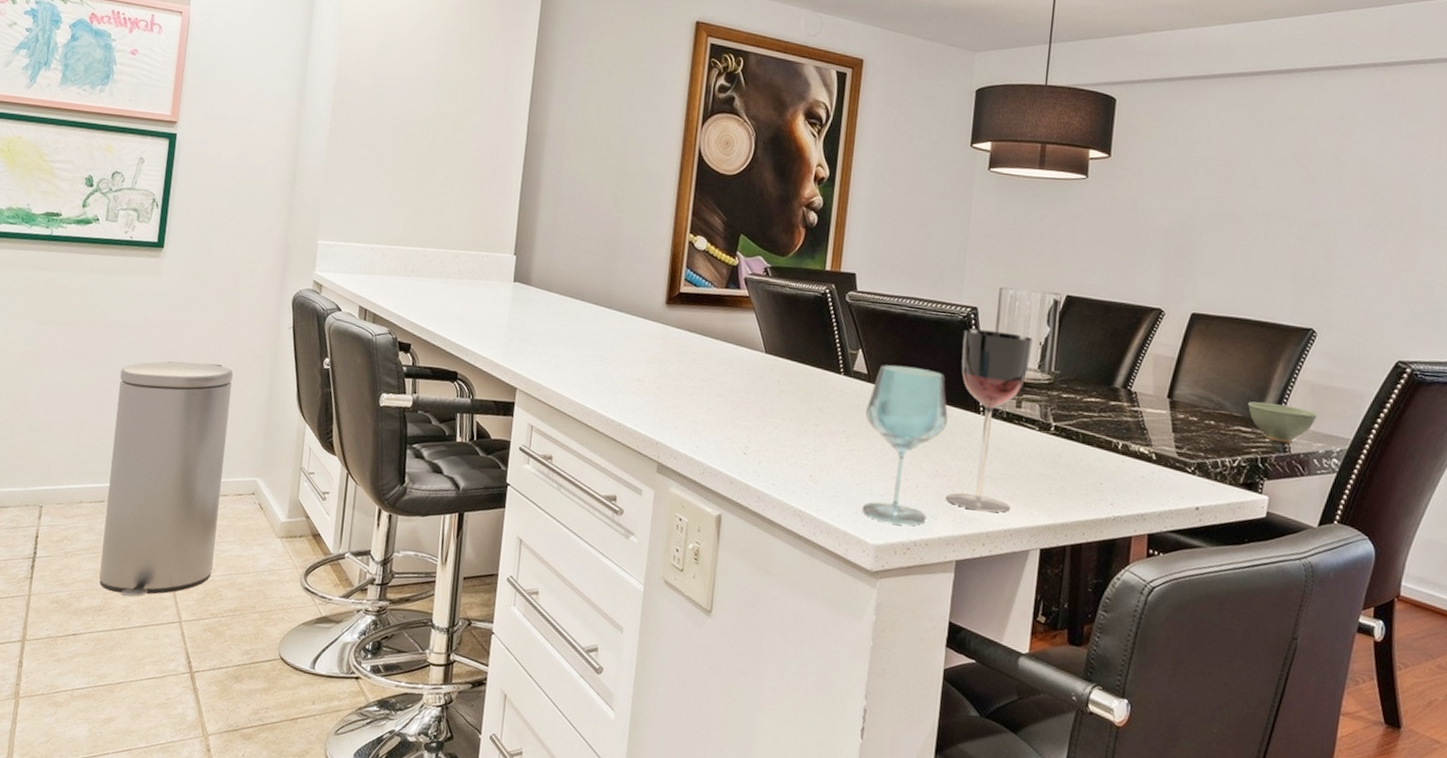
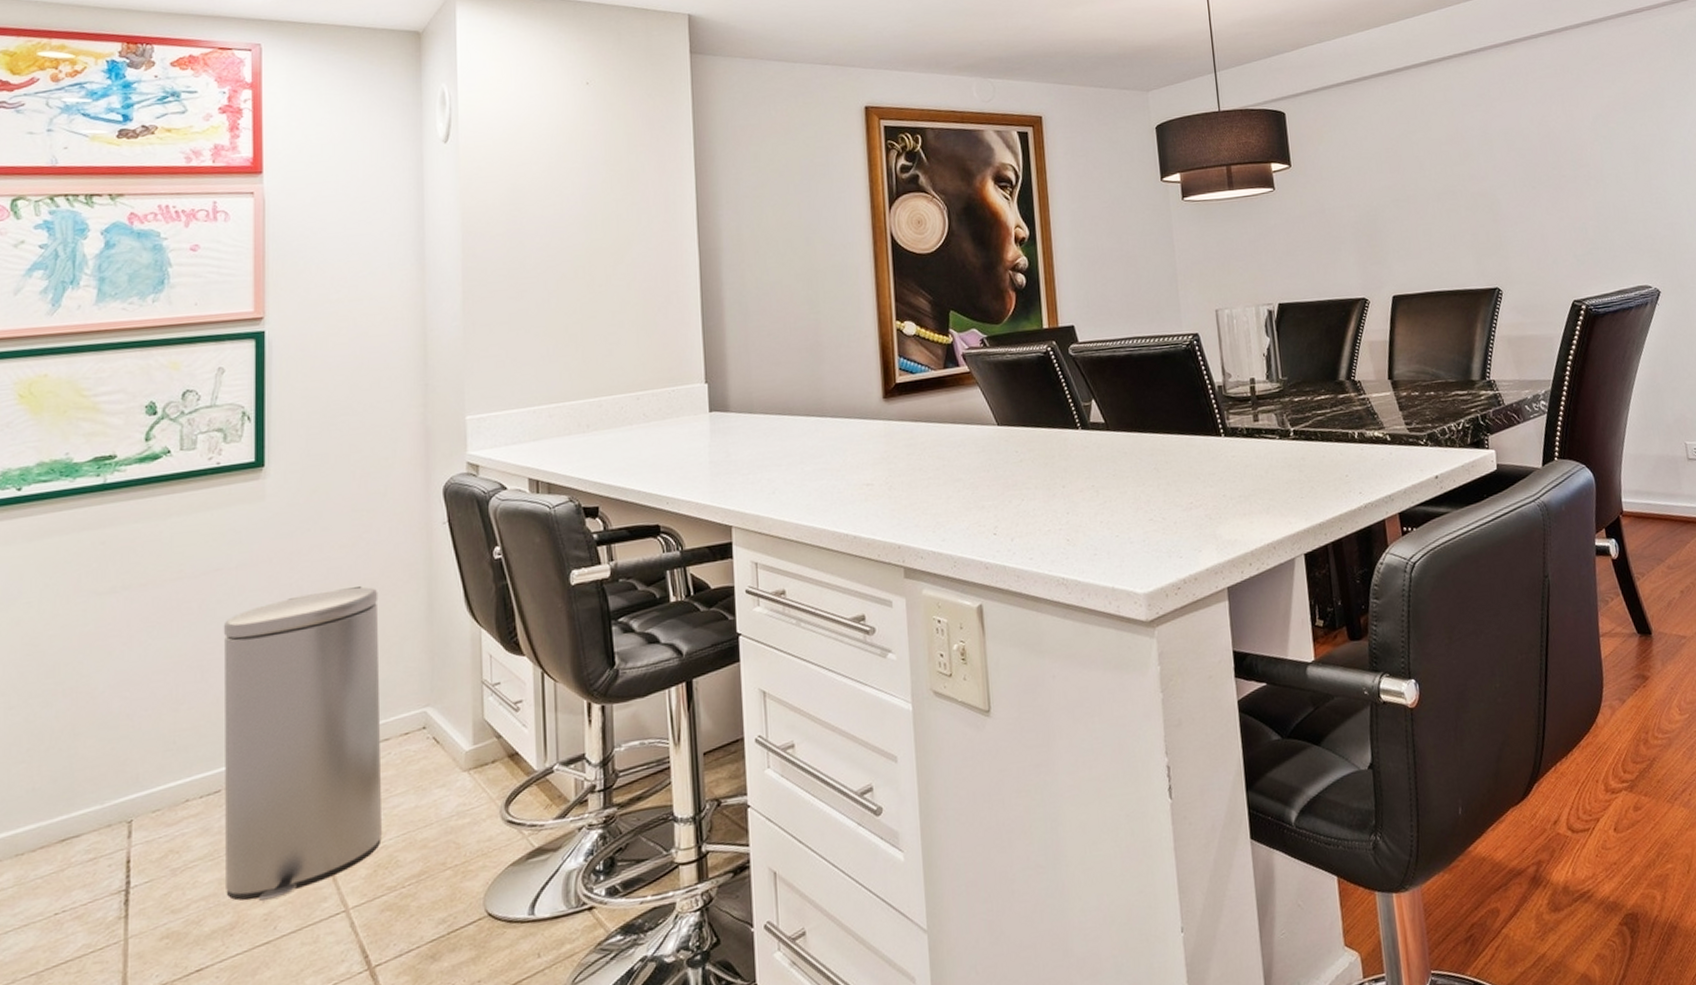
wine glass: present [862,364,948,526] -> none [1110,404,1192,569]
wineglass: present [945,328,1033,513] -> none [1189,350,1269,533]
bowl: present [1247,401,1318,444] -> none [1458,361,1520,398]

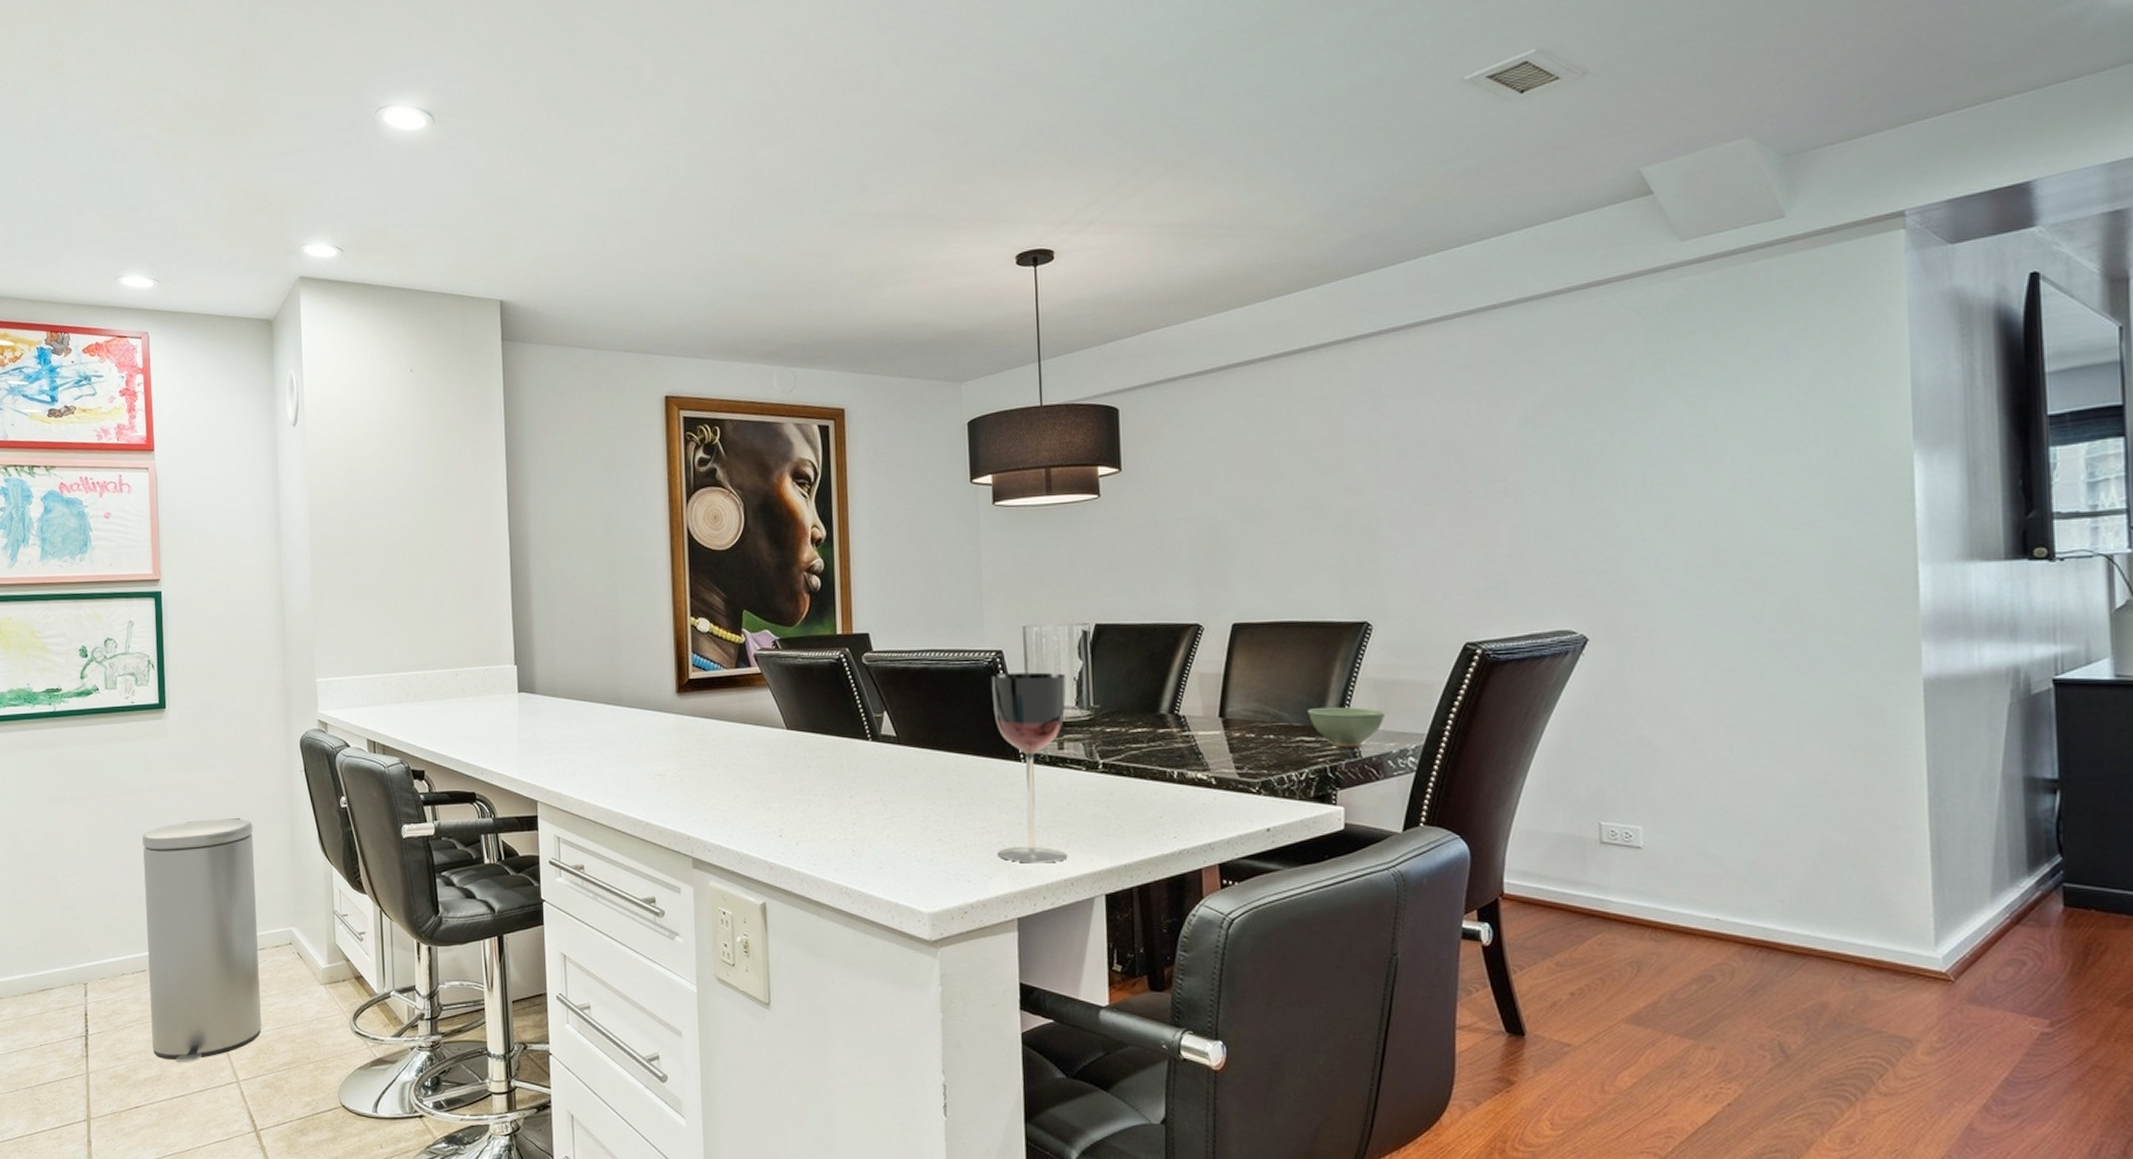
wineglass: none [1189,350,1269,533] -> present [990,672,1068,863]
bowl: none [1458,361,1520,398] -> present [1306,707,1386,748]

